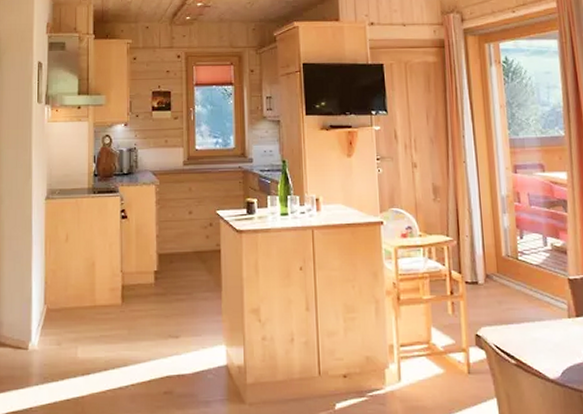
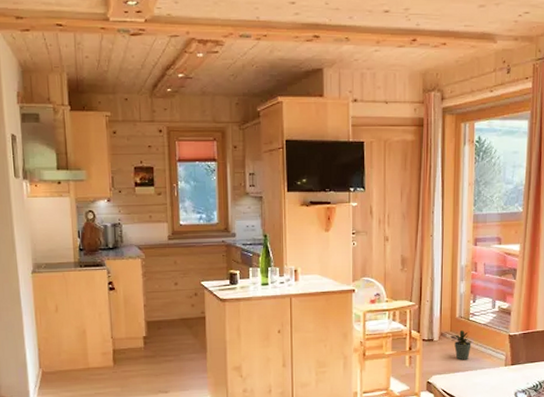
potted plant: none [498,272,525,309] -> present [450,330,473,360]

